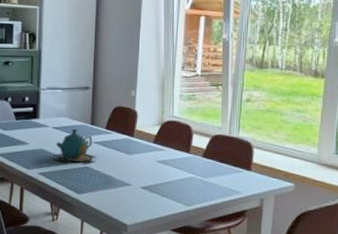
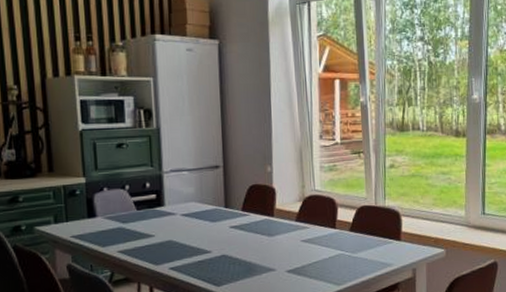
teapot: present [53,128,96,164] -> none [184,213,234,254]

